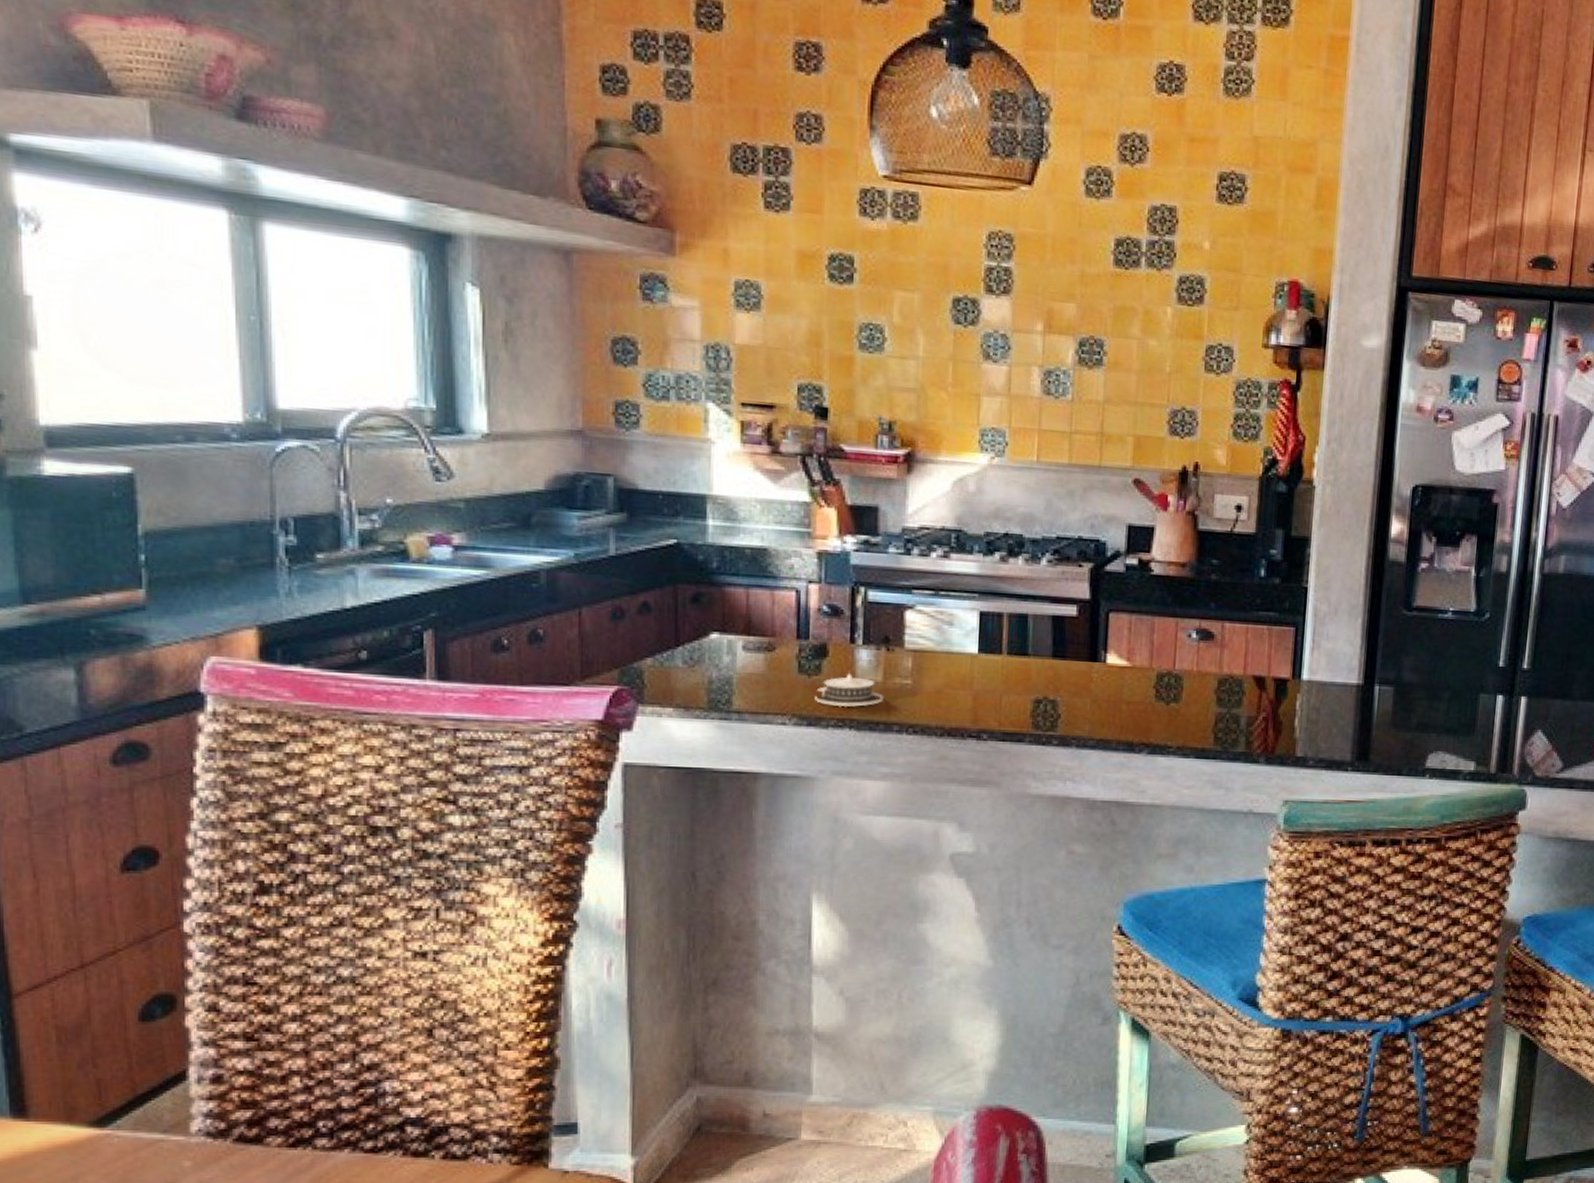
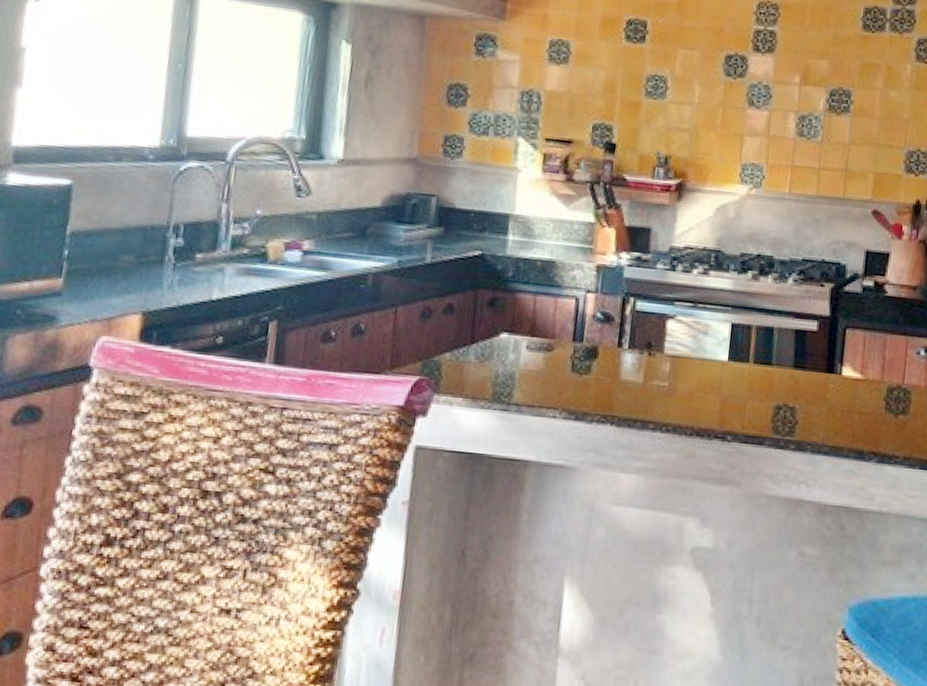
architectural model: present [814,672,883,708] -> none [583,373,642,405]

